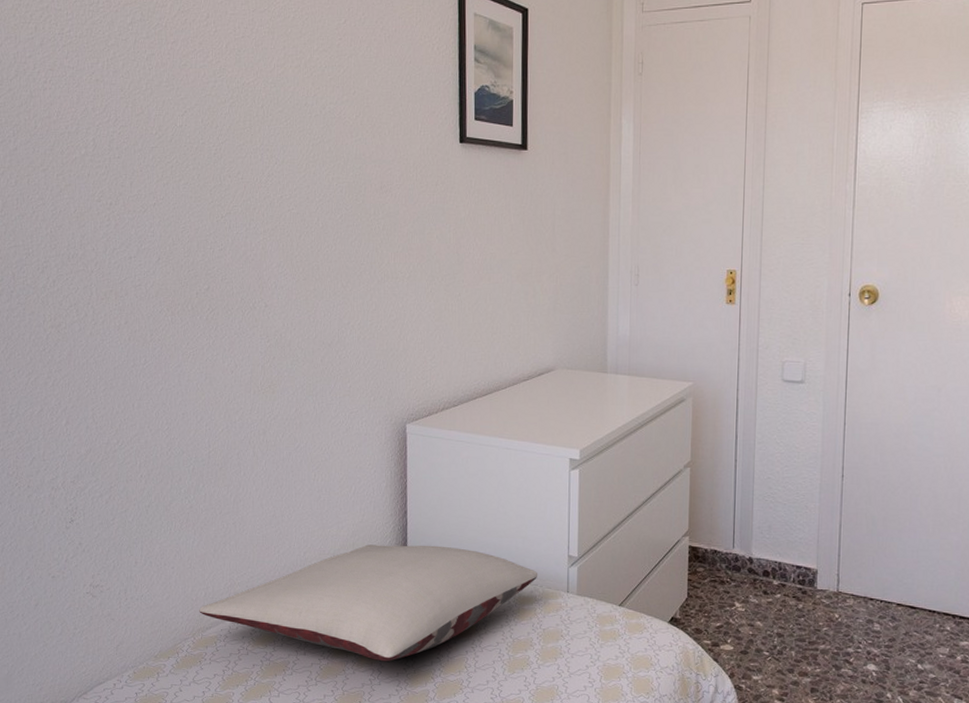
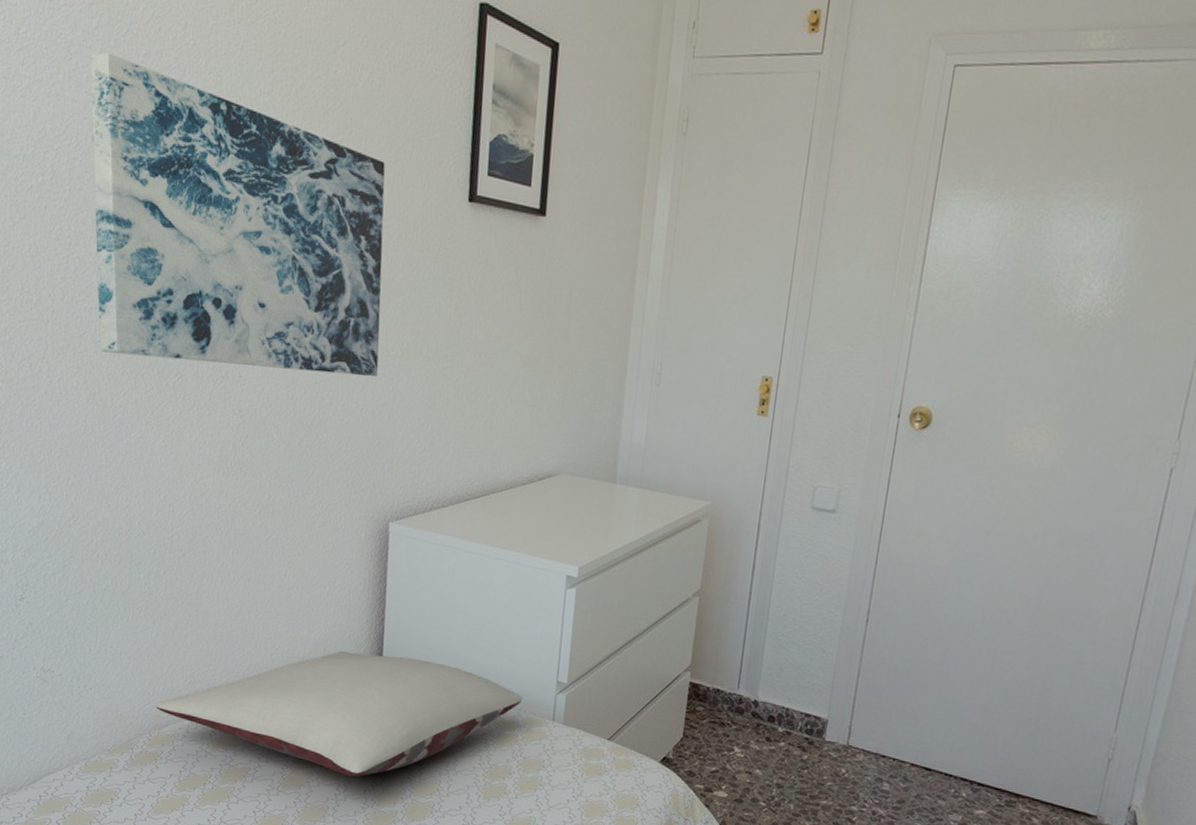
wall art: none [125,43,389,298] -> present [90,52,385,378]

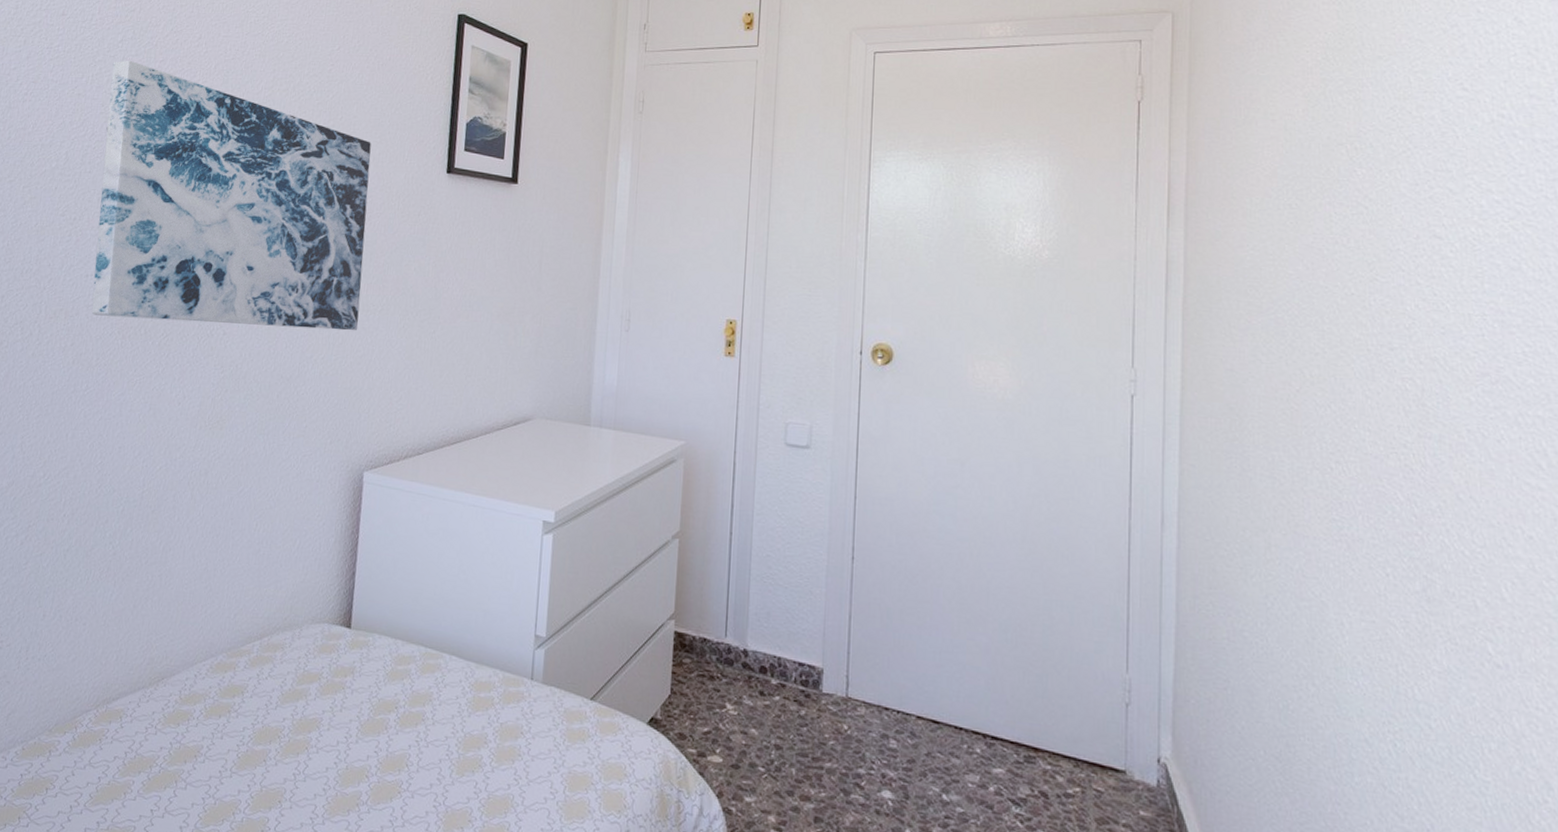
pillow: present [156,650,523,777] -> none [107,609,499,753]

